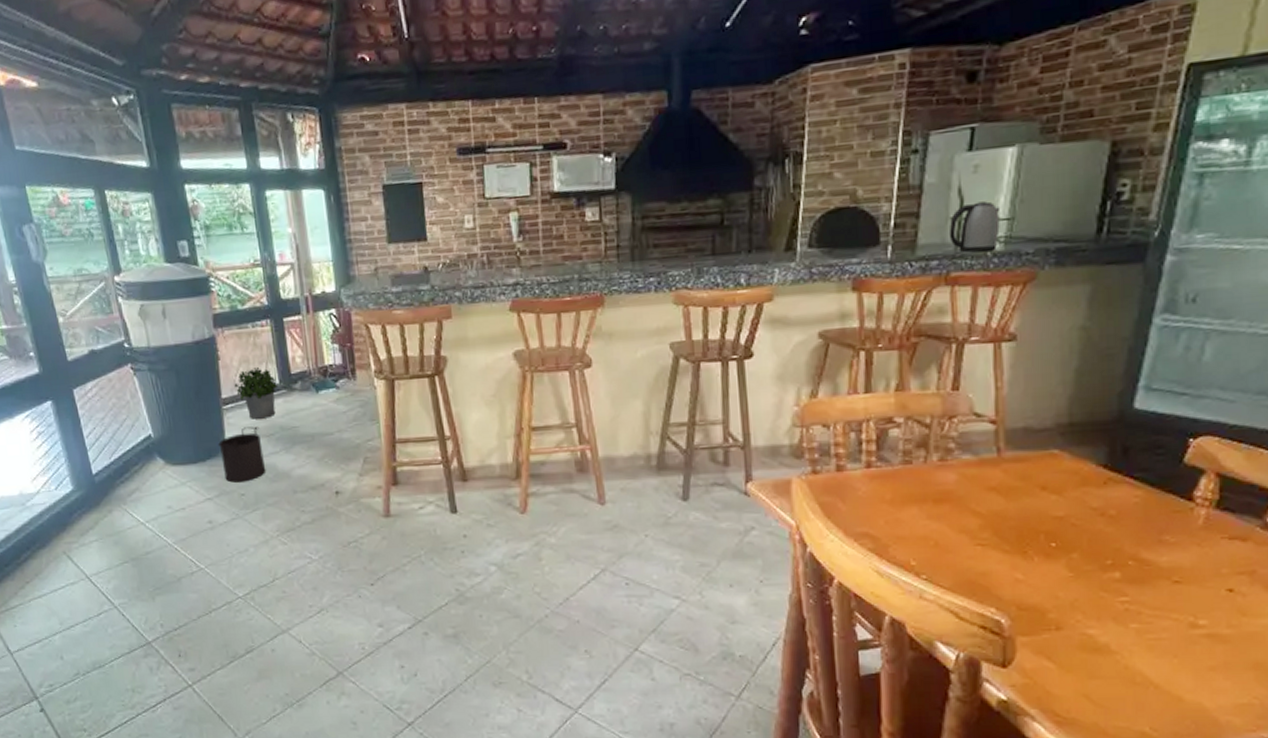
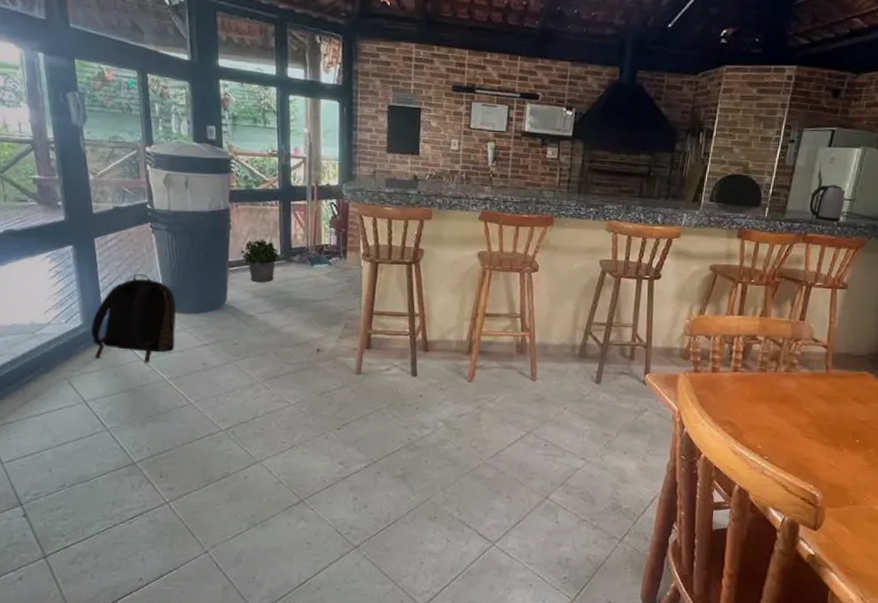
backpack: none [83,424,176,527] -> present [92,273,177,363]
bucket: present [217,426,266,483] -> none [219,287,260,333]

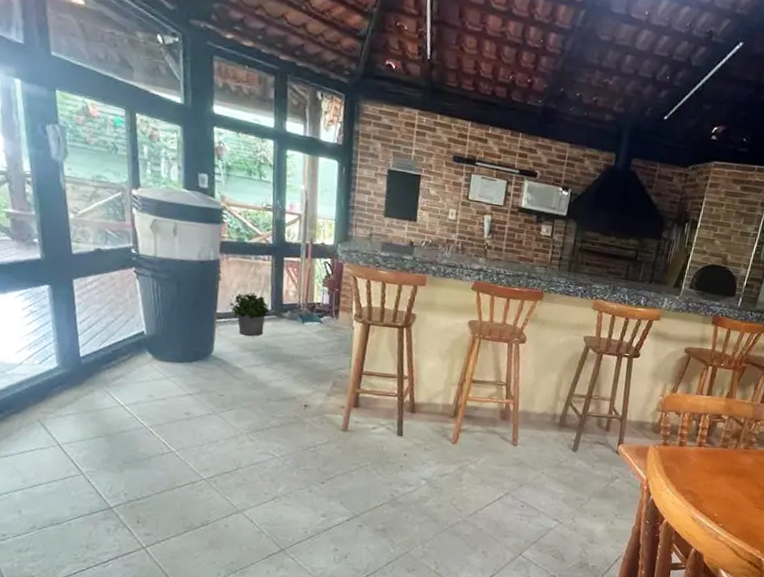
backpack: present [92,273,177,363] -> none [68,318,161,409]

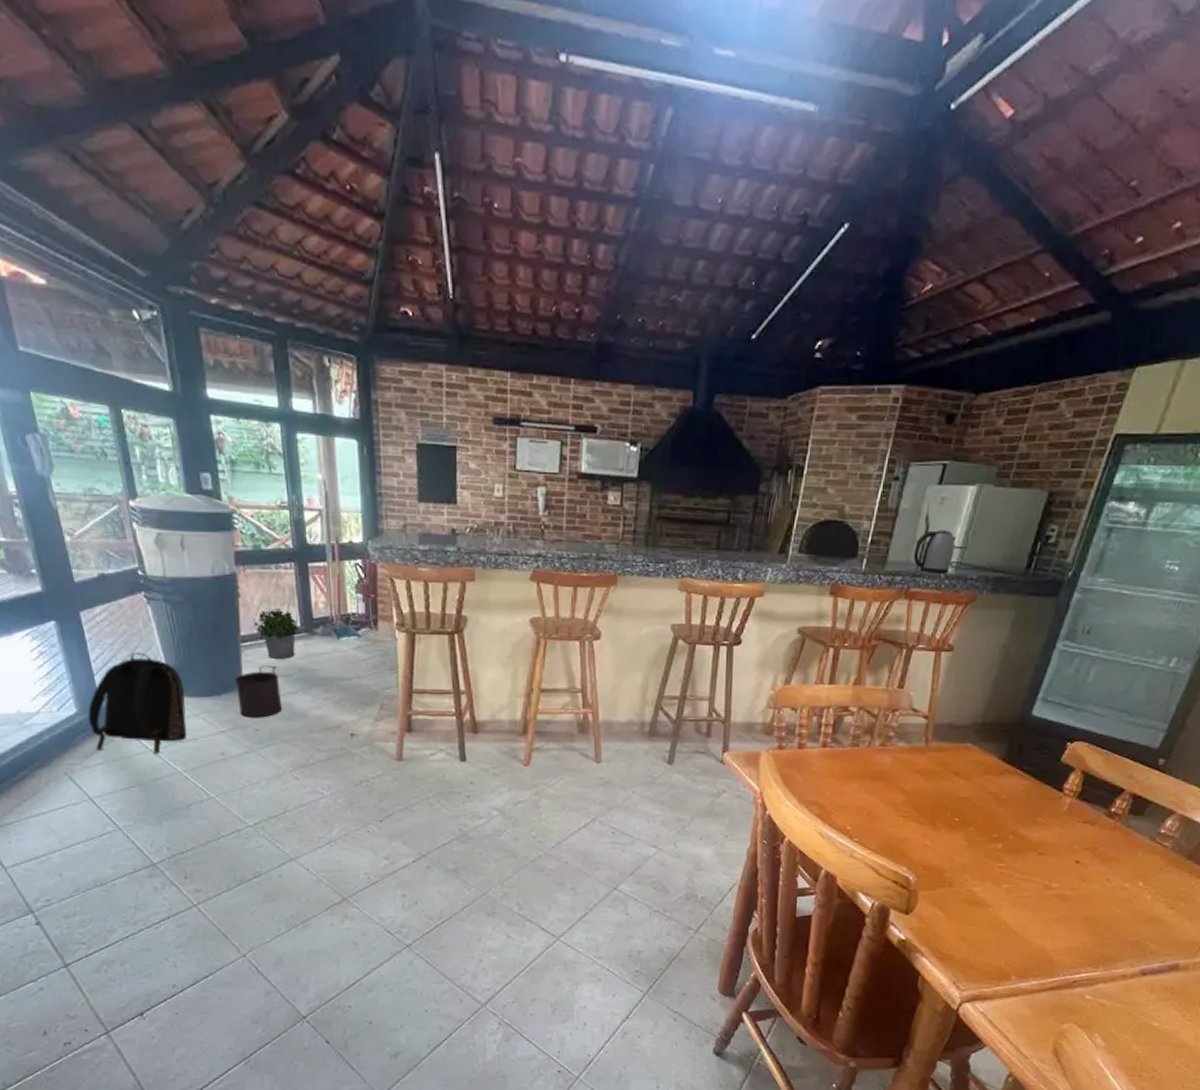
backpack: none [68,318,161,409] -> present [88,652,187,754]
bucket: none [205,340,247,385] -> present [233,665,283,718]

